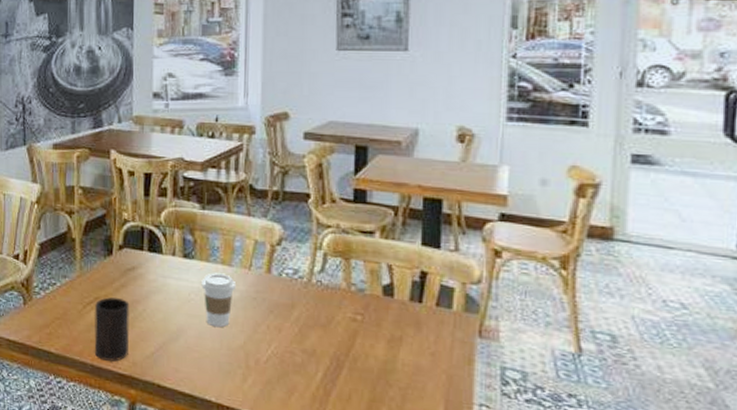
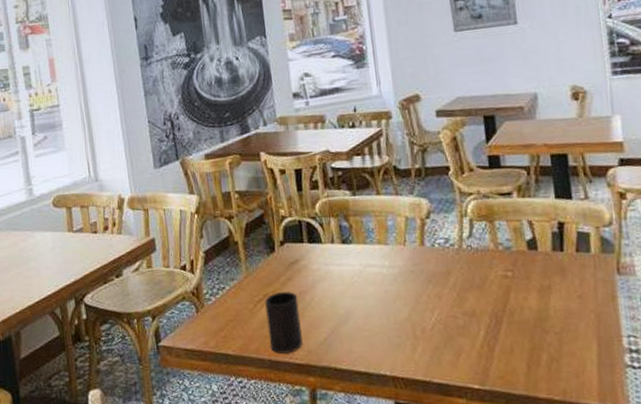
coffee cup: present [201,273,235,328] -> none [361,253,394,305]

